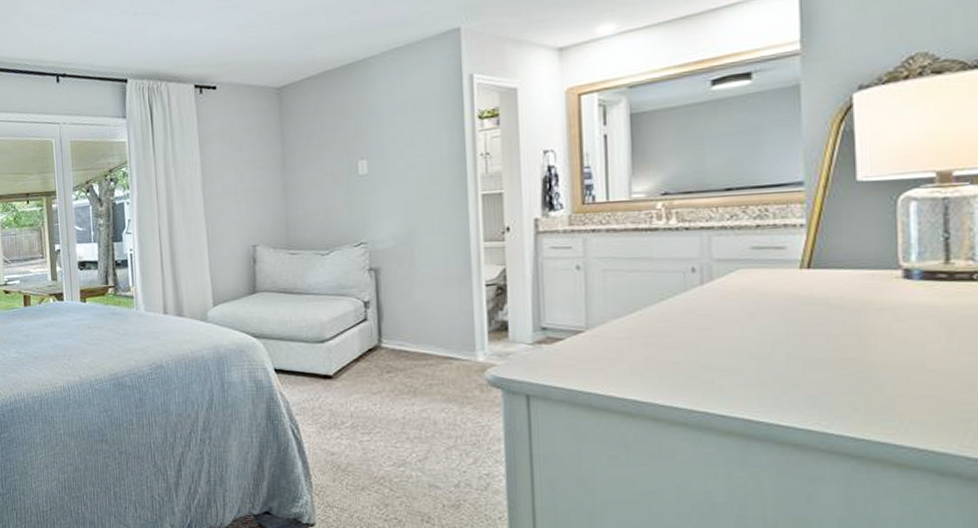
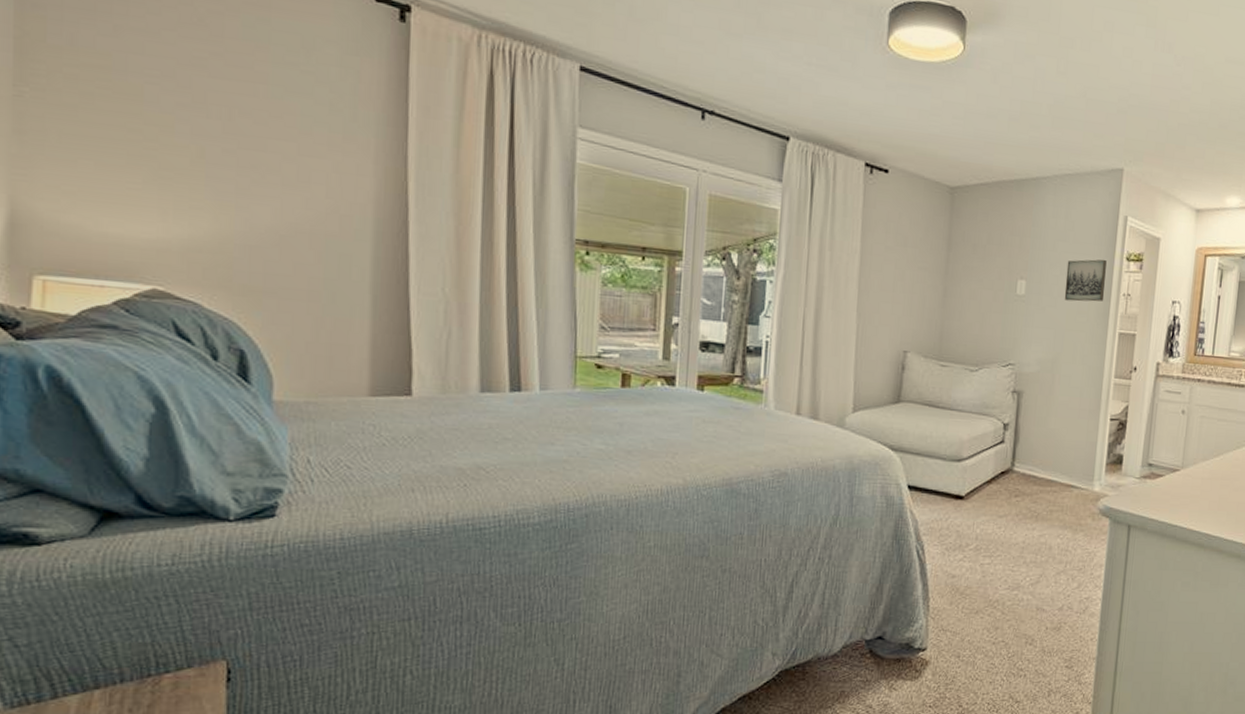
wall art: none [410,122,459,172] -> present [1064,259,1107,302]

